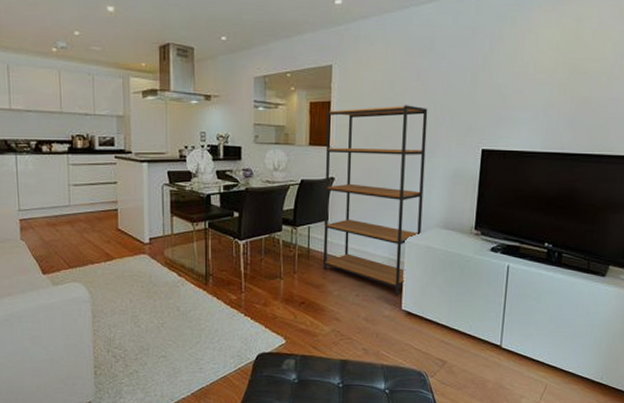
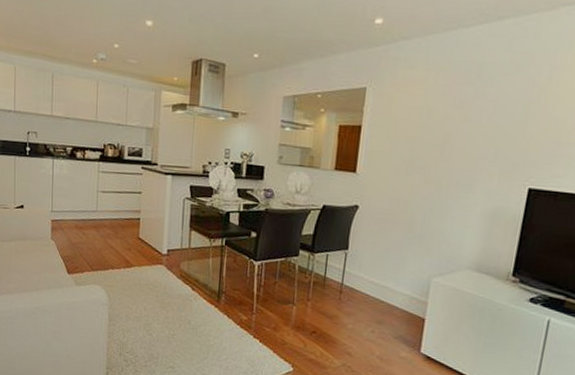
bookshelf: present [323,105,428,296] -> none [338,134,469,338]

